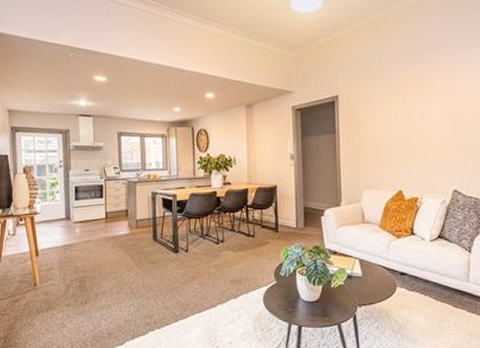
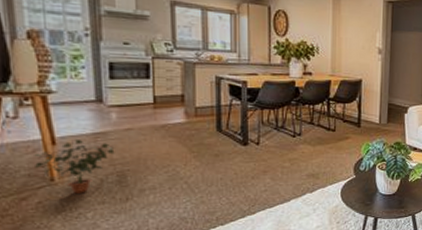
potted plant: none [24,250,78,297] -> present [34,138,115,194]

